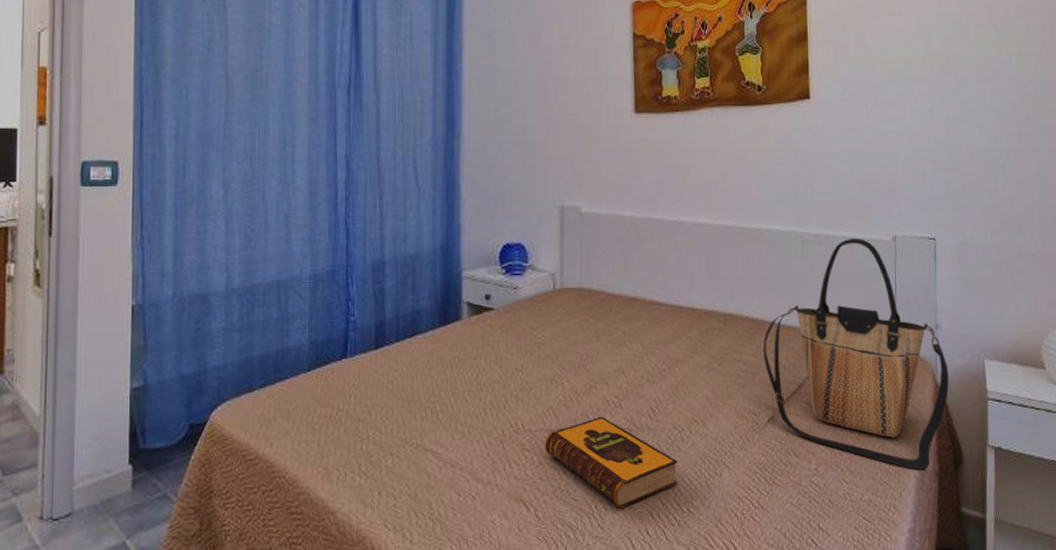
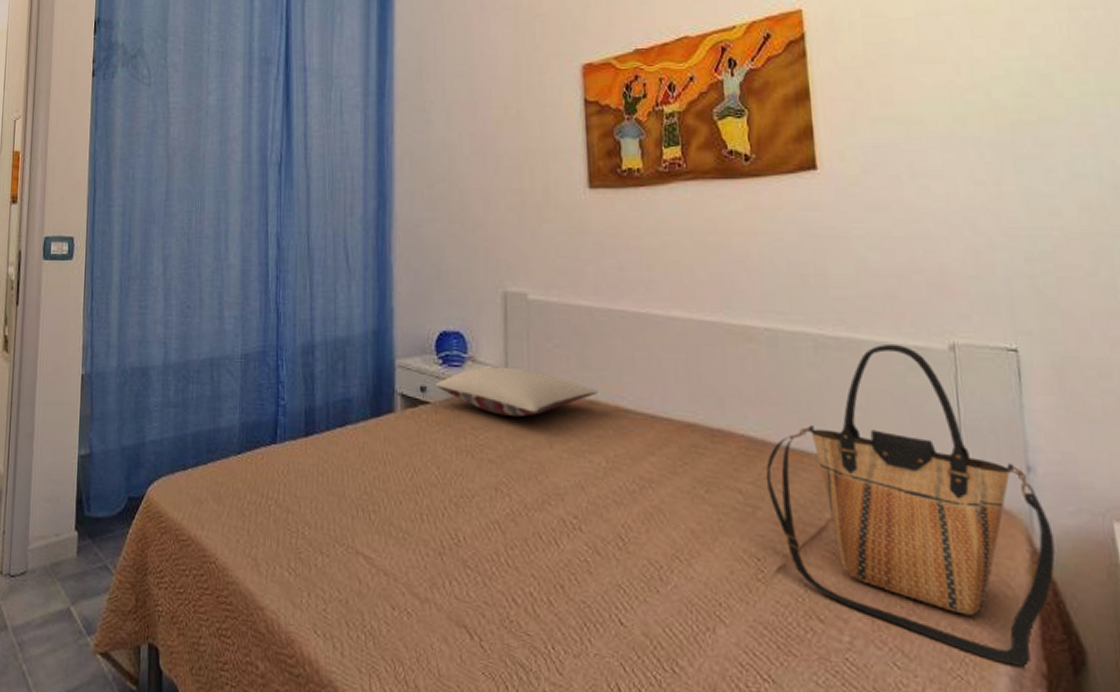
pillow: none [499,272,638,316] -> present [435,366,598,417]
hardback book: present [545,416,678,509] -> none [490,538,658,654]

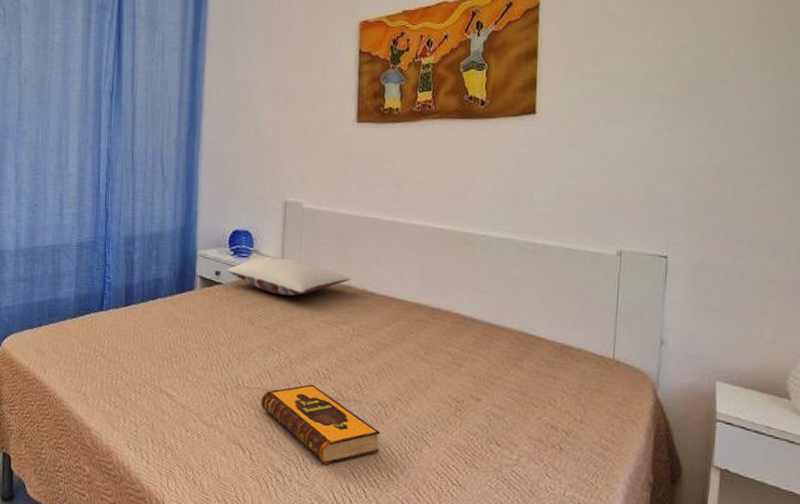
hardback book: none [490,538,658,654] -> present [261,384,381,465]
tote bag: present [765,343,1056,666] -> none [470,249,672,478]

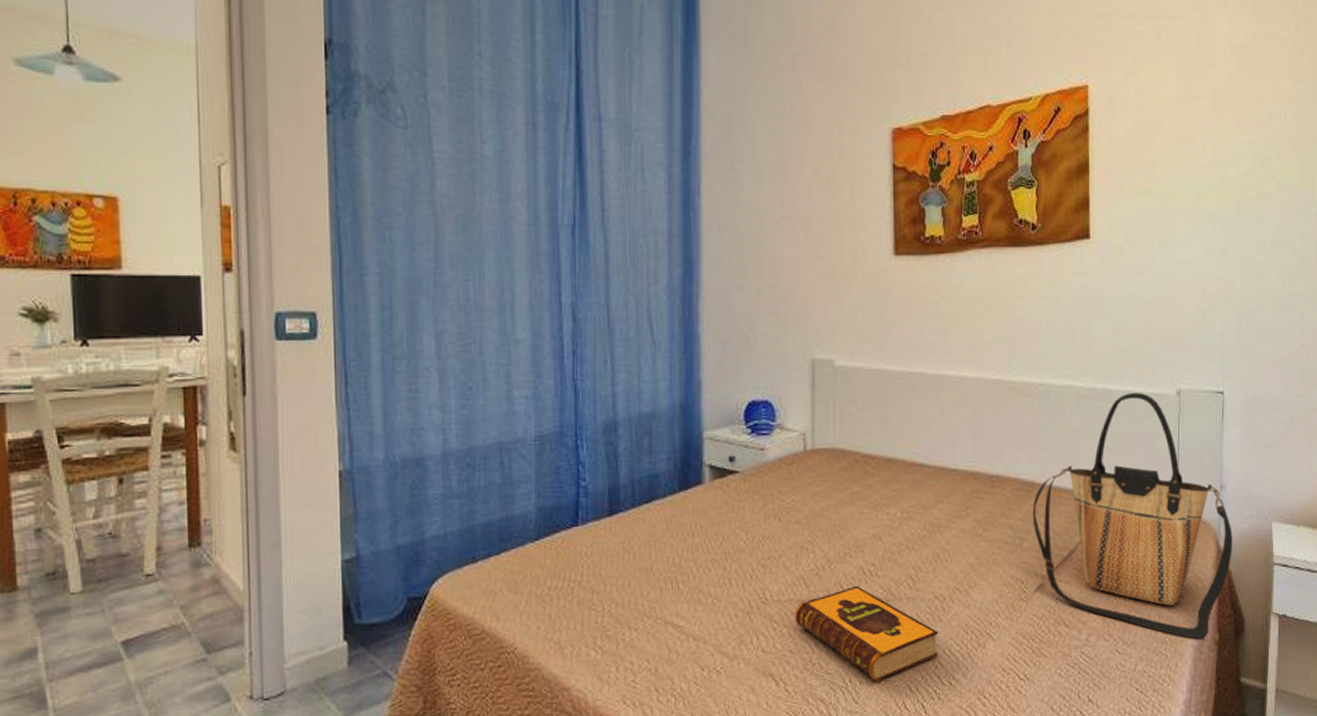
pillow: present [227,258,351,296] -> none [744,432,896,479]
tote bag: none [470,249,672,478] -> present [1032,392,1233,639]

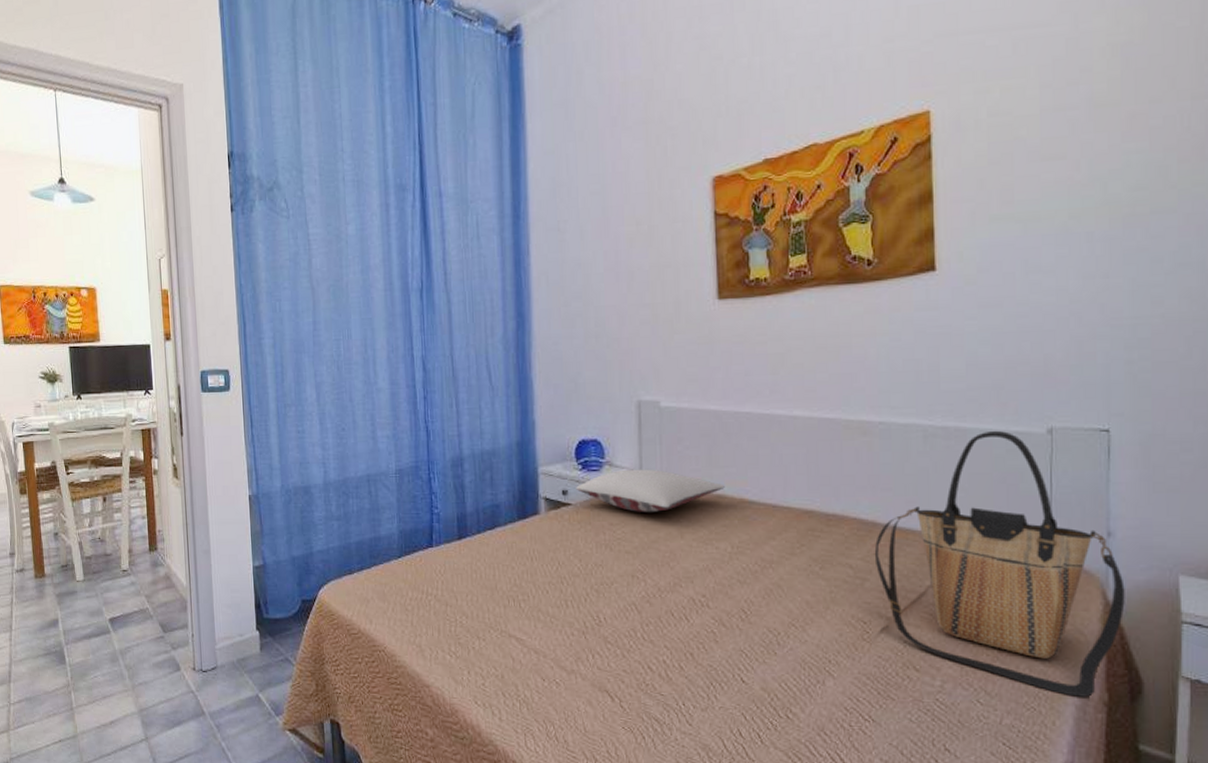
pillow: none [744,432,896,479] -> present [576,469,725,512]
hardback book: present [795,585,939,682] -> none [628,614,775,708]

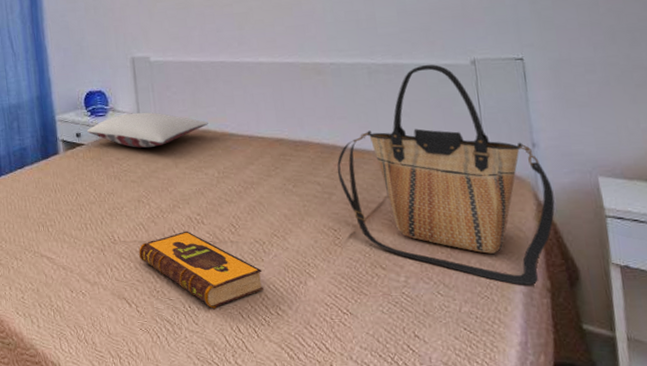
hardback book: none [628,614,775,708] -> present [139,231,265,309]

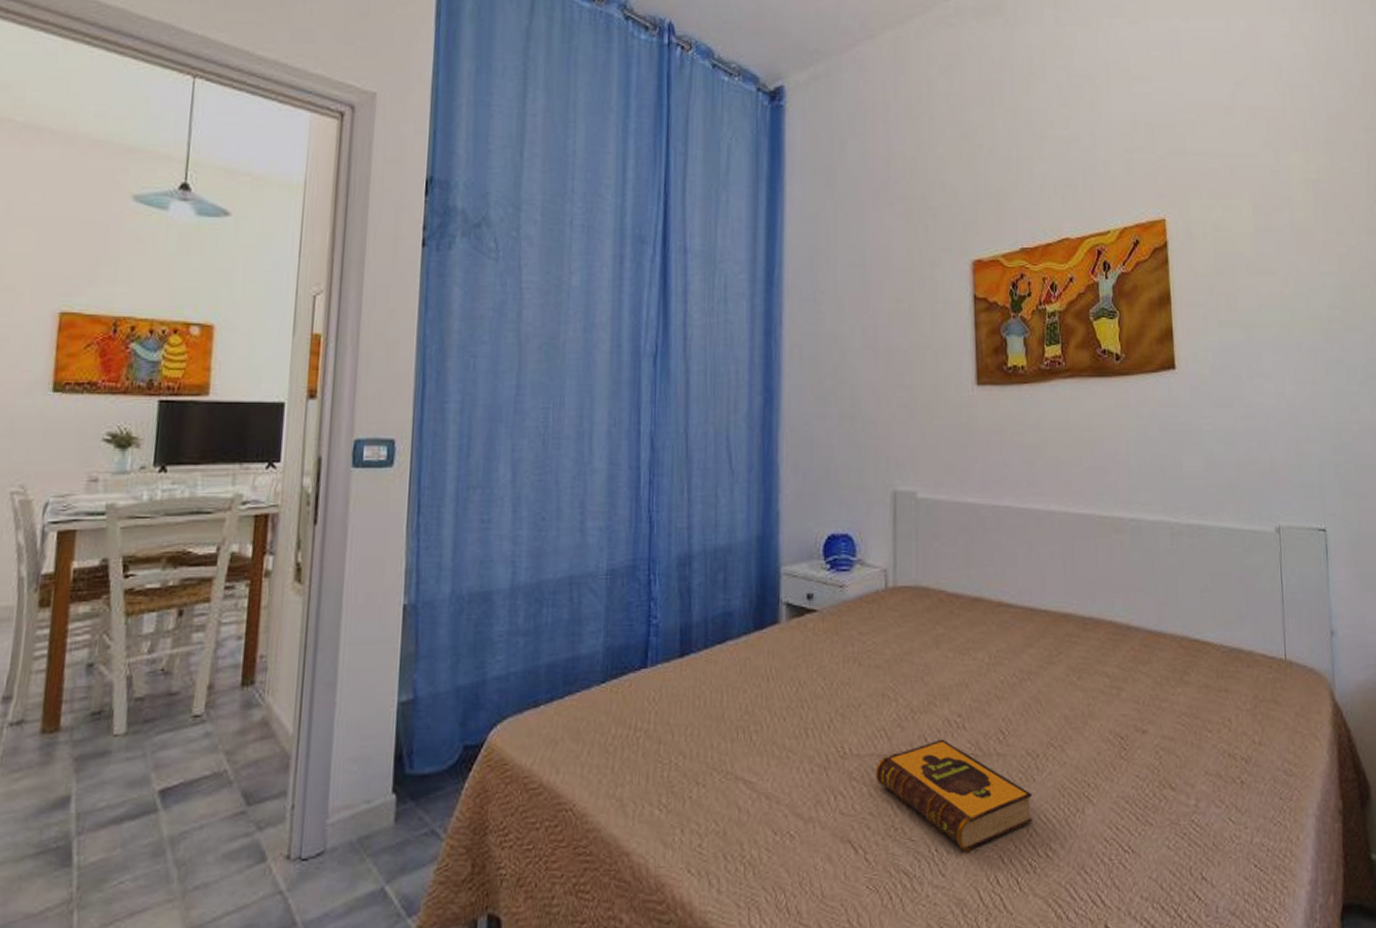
pillow: present [87,112,208,148] -> none [823,568,983,619]
tote bag: present [337,64,555,285] -> none [1129,528,1350,807]

